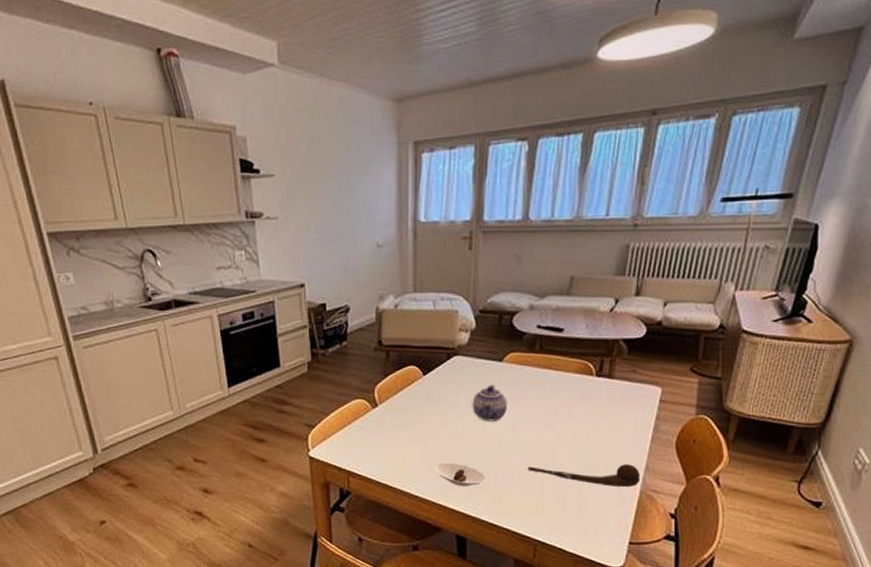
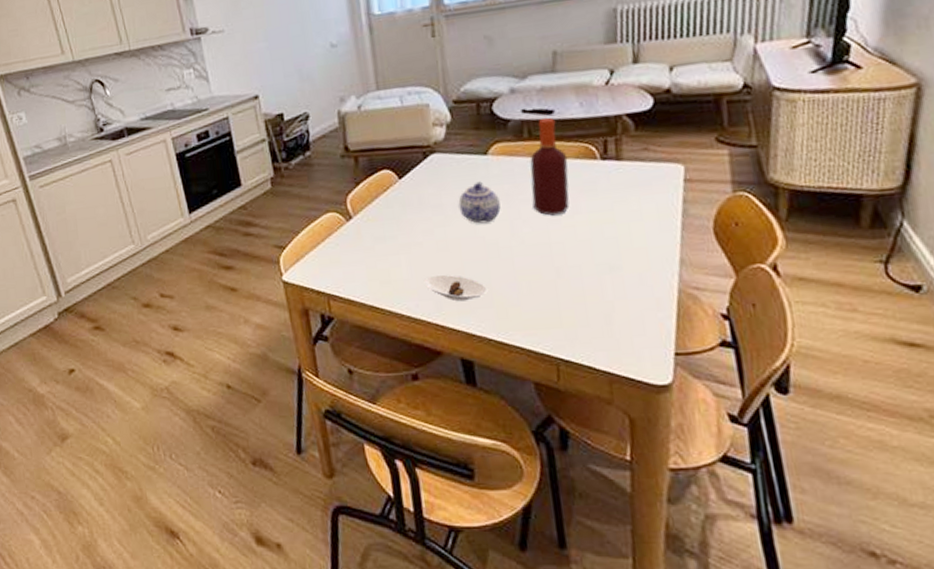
spoon: present [527,464,641,487] -> none [534,258,677,287]
bottle: none [534,334,569,420] -> present [530,117,570,216]

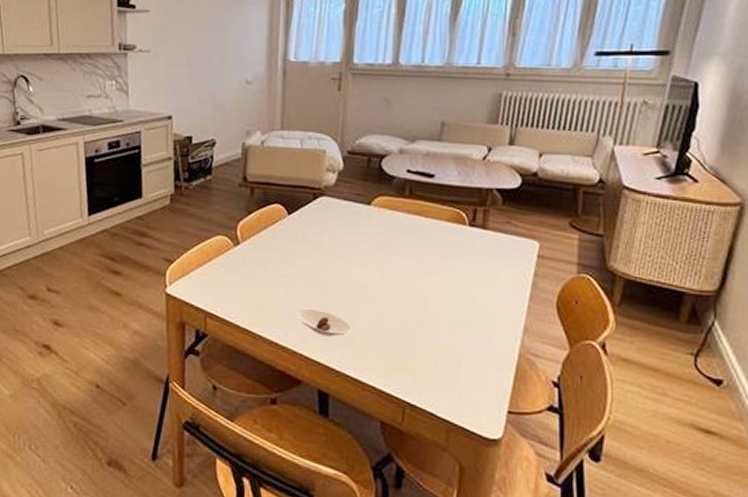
teapot: present [458,181,501,224] -> none [338,228,375,268]
bottle: present [530,117,570,216] -> none [404,180,441,270]

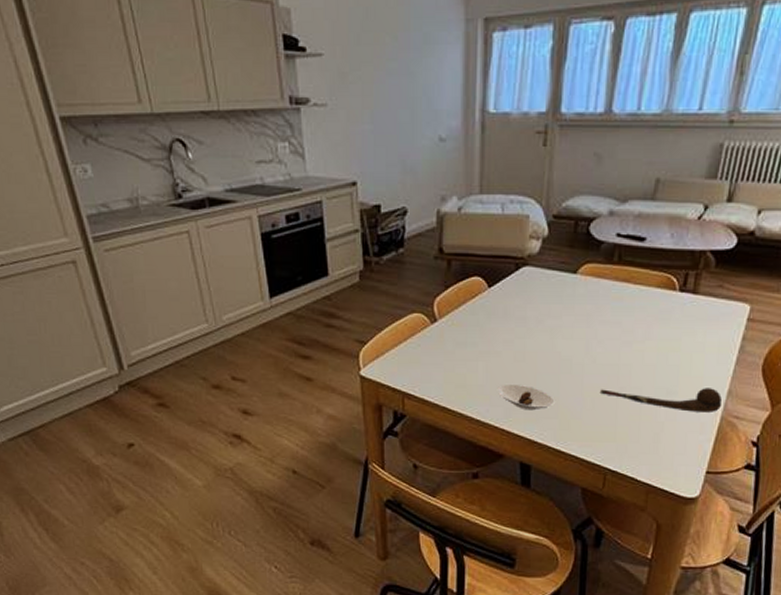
spoon: none [395,318,519,349] -> present [599,388,723,412]

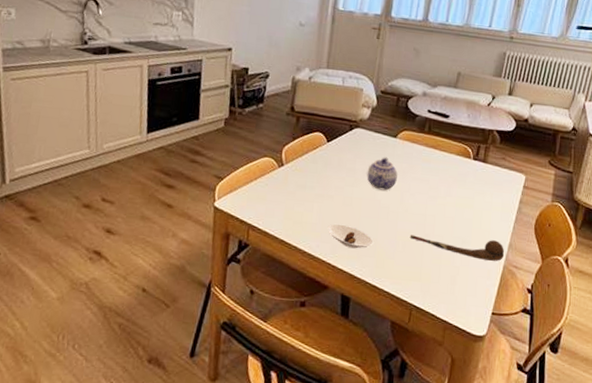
teapot: none [541,299,580,340] -> present [367,157,398,191]

